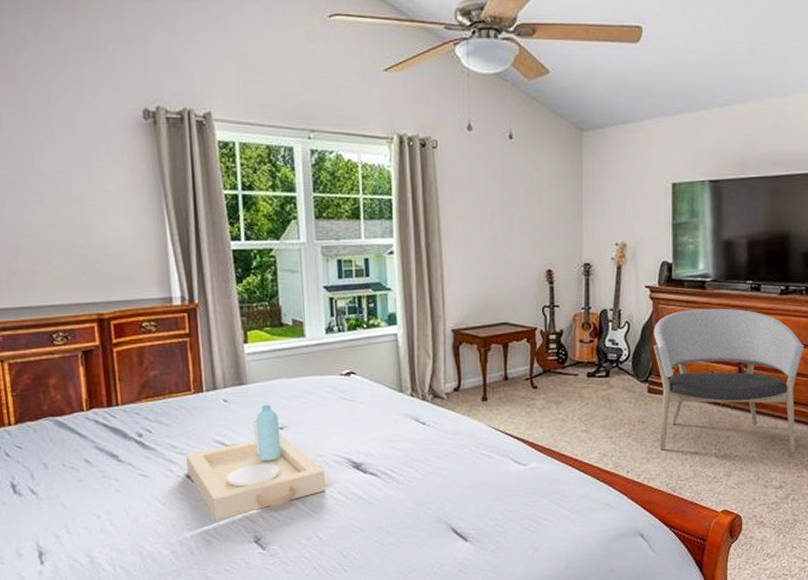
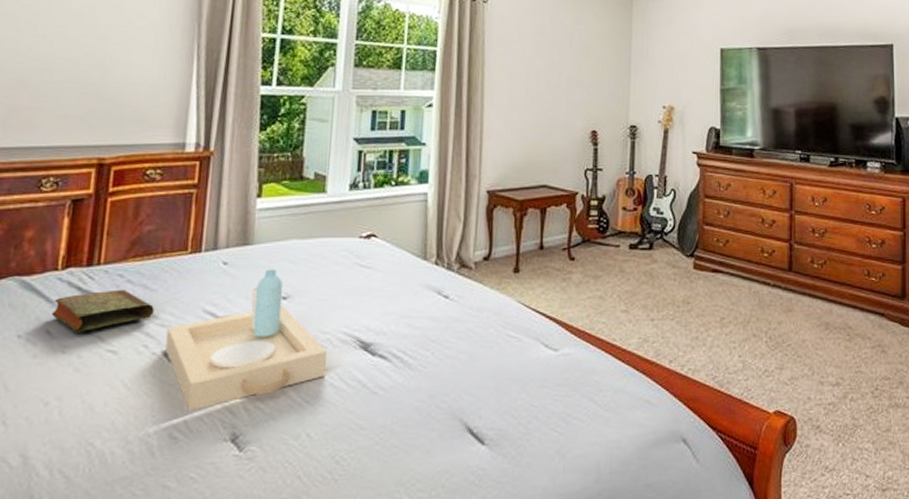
book: none [87,425,172,461] -> present [52,289,154,333]
armchair: present [653,308,805,453] -> none [700,178,857,344]

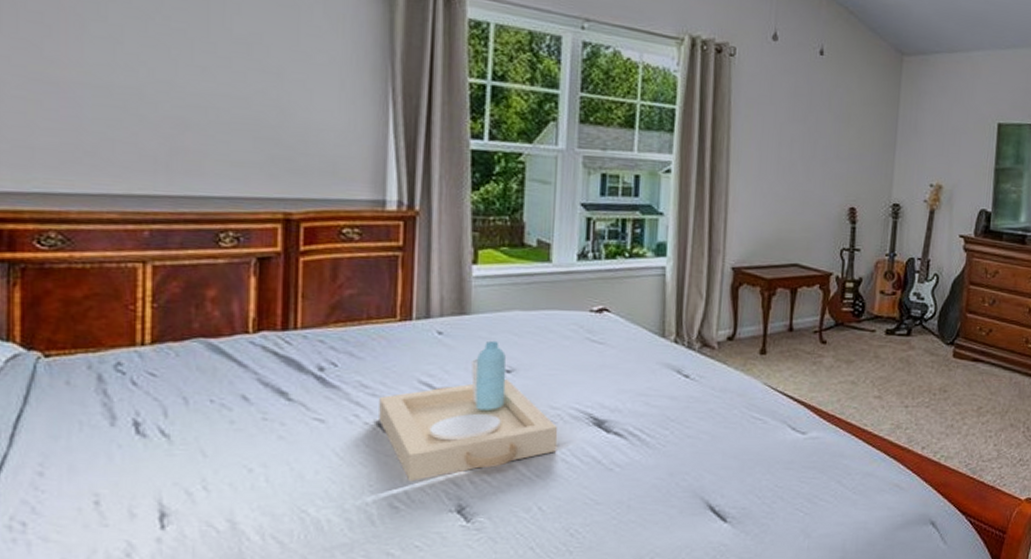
book: present [52,289,154,333] -> none [247,356,363,400]

